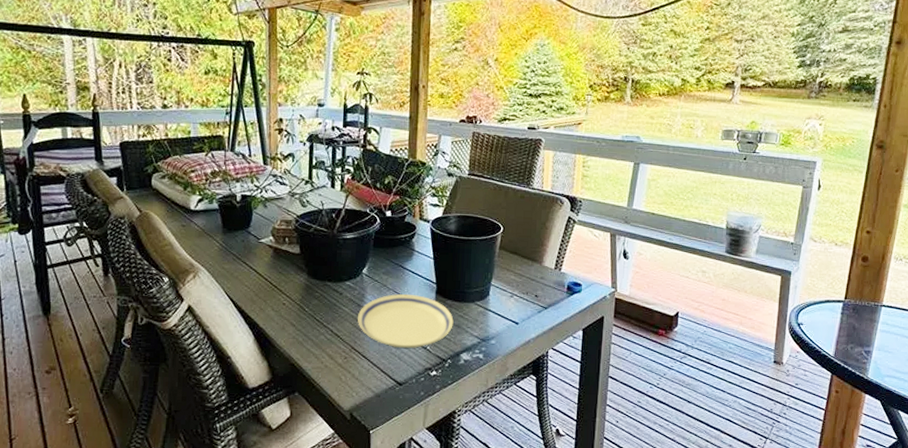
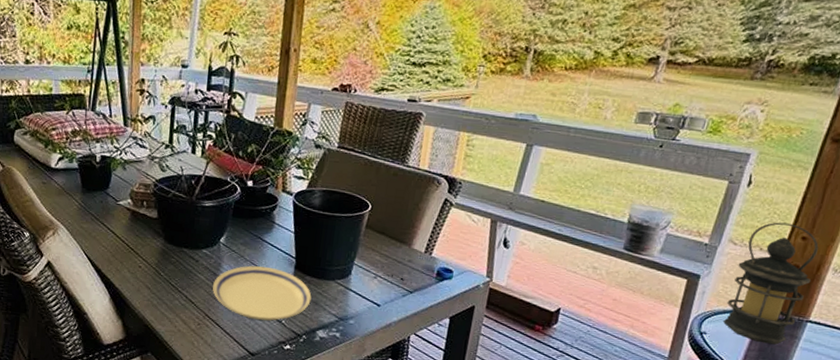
lantern: none [814,219,881,329] -> present [722,222,819,345]

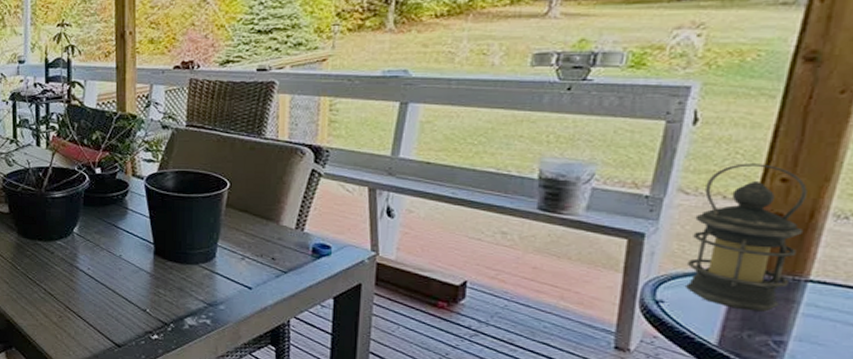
plate: present [212,265,312,321] -> none [71,254,175,311]

